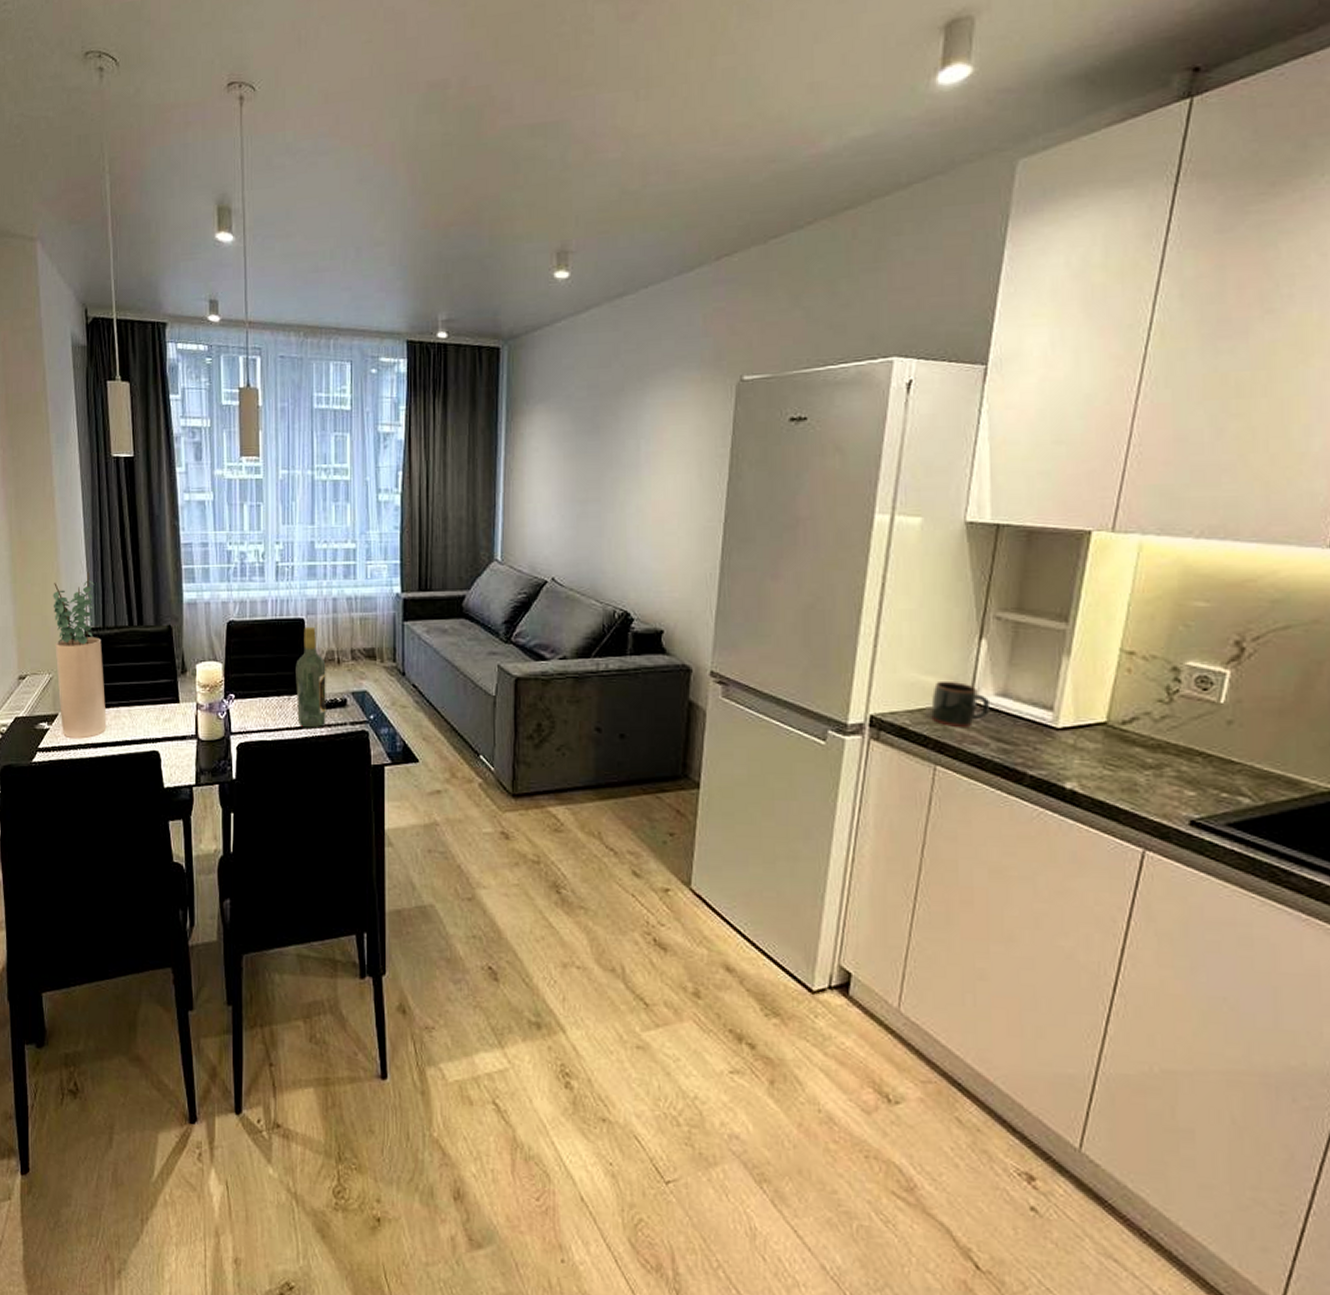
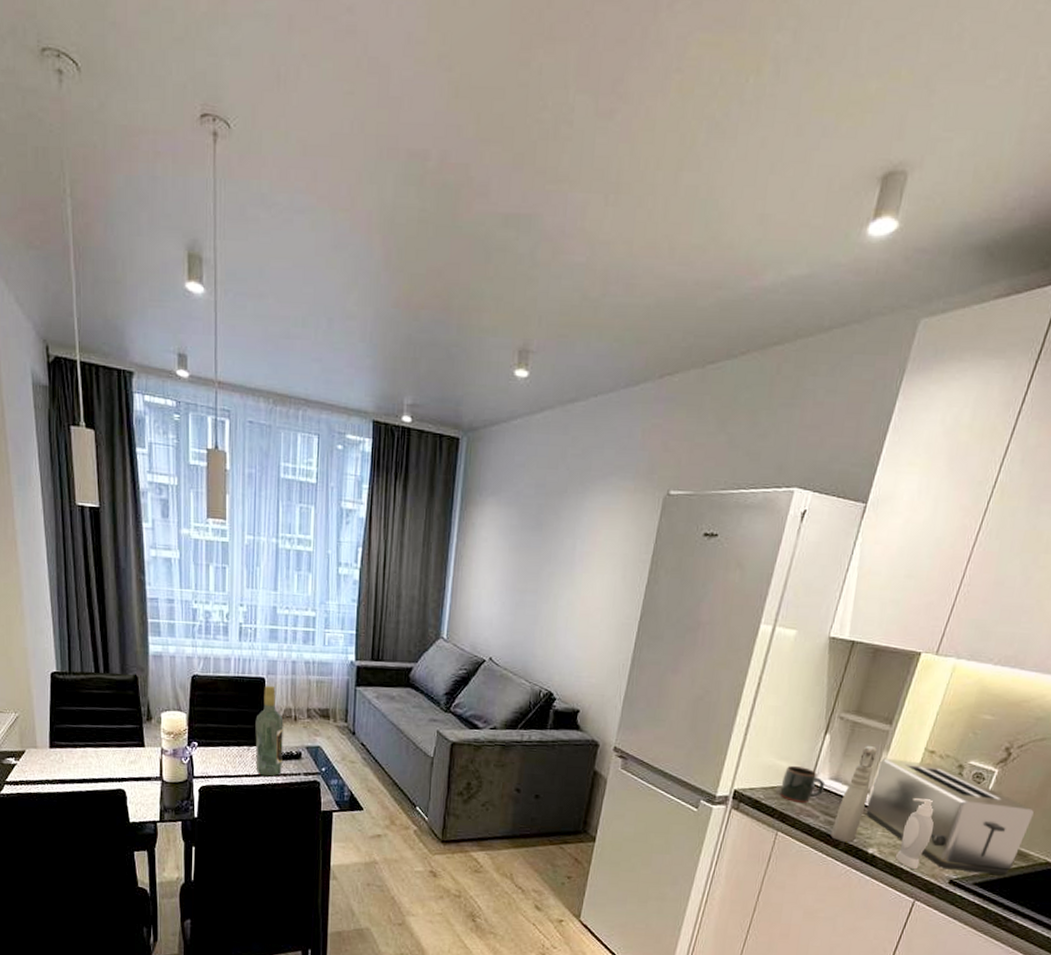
vase: present [53,572,107,739] -> none [17,618,74,775]
spray bottle: none [1009,649,1055,777] -> present [830,745,878,843]
toaster: none [1053,664,1296,812] -> present [866,758,1034,876]
soap bottle: none [1104,714,1153,808] -> present [895,798,934,870]

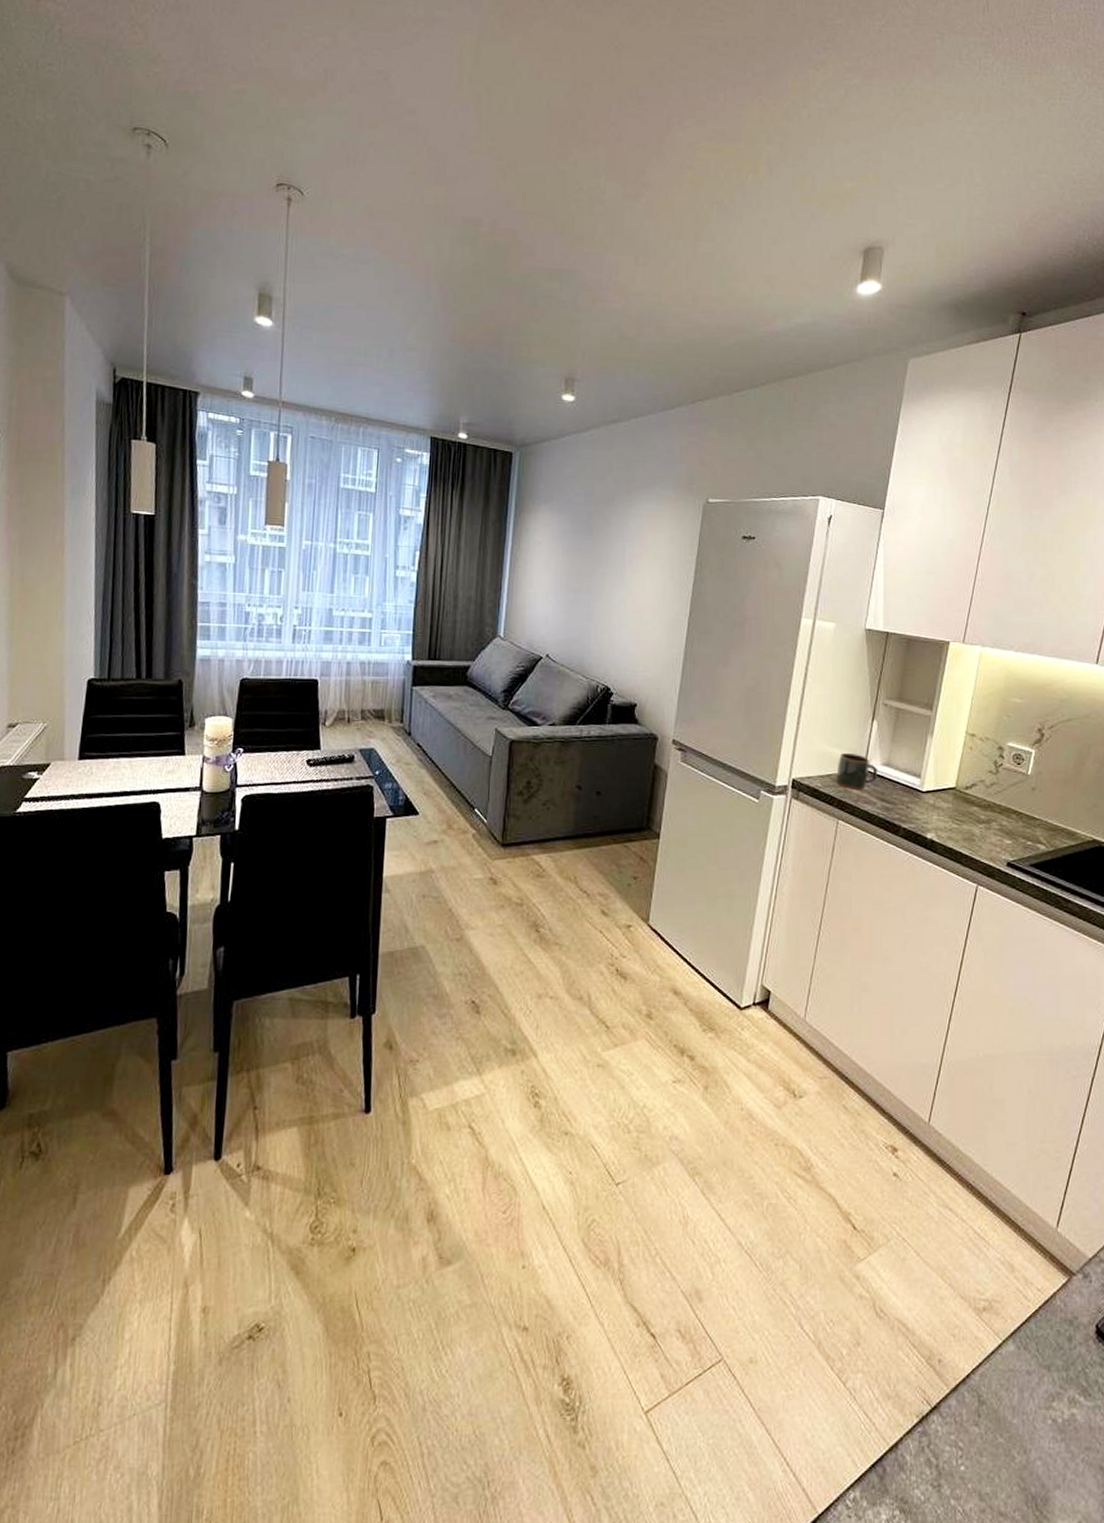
wine bottle: present [255,685,284,777] -> none [304,687,336,782]
spray bottle: present [830,745,878,843] -> none [889,730,923,829]
toaster: present [866,758,1034,876] -> none [920,742,1073,856]
soap bottle: present [895,798,934,870] -> none [953,781,985,853]

